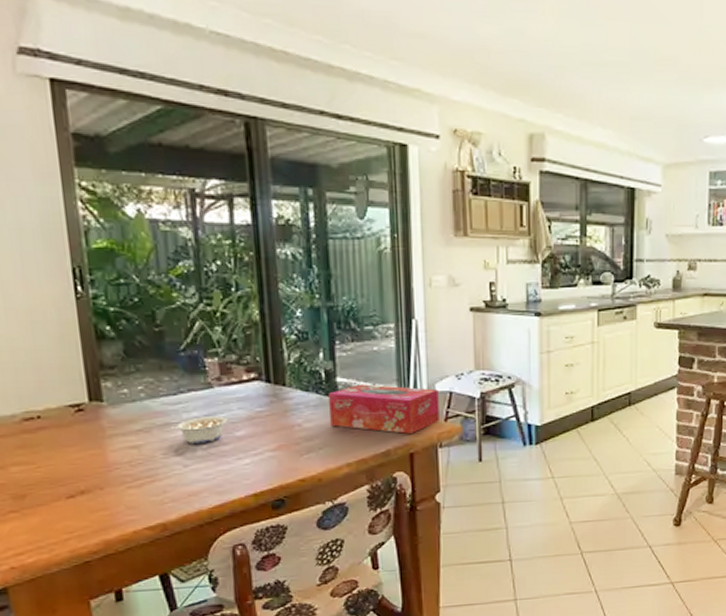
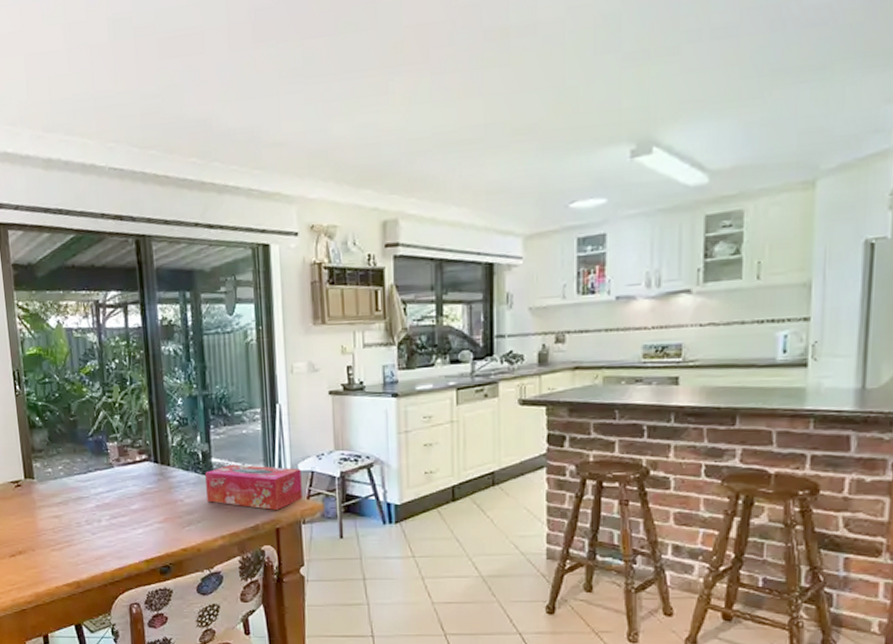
legume: present [172,416,228,443] -> none [83,492,125,515]

